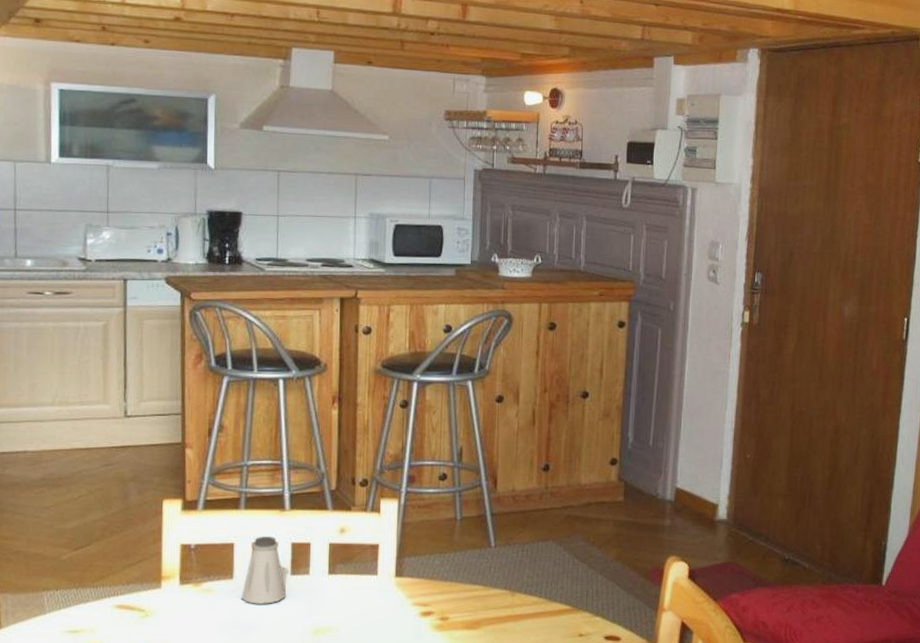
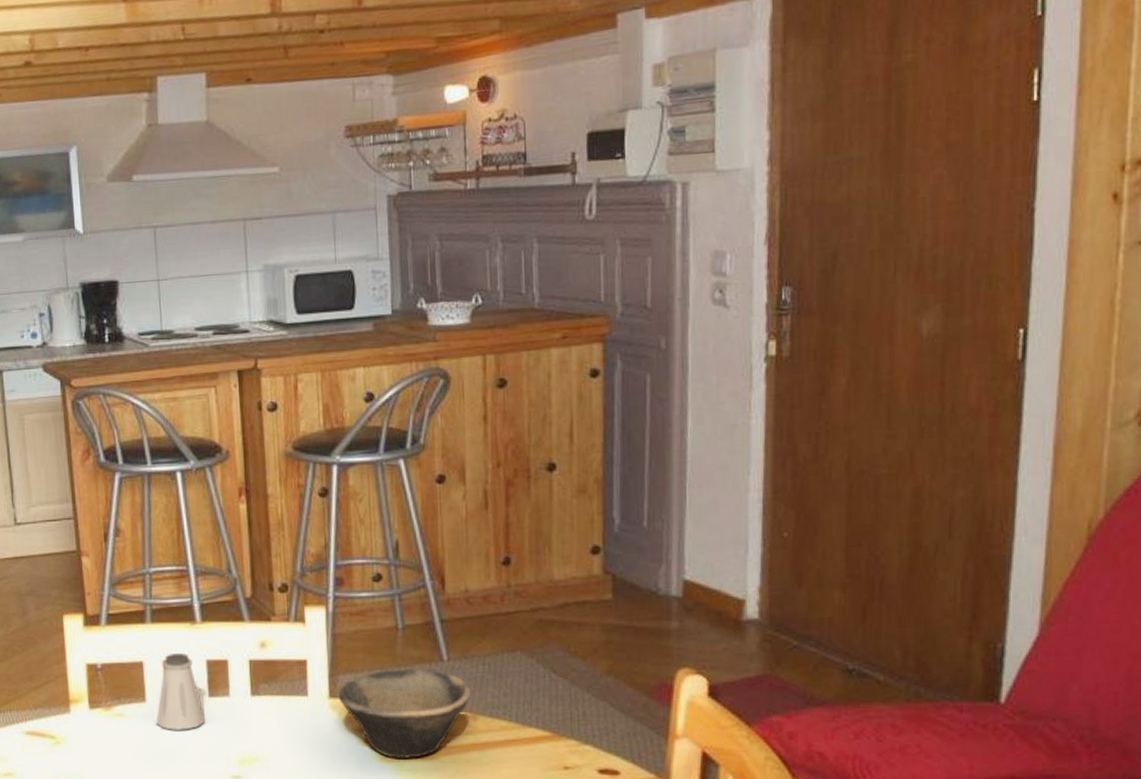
bowl: none [402,553,512,629] -> present [337,669,471,760]

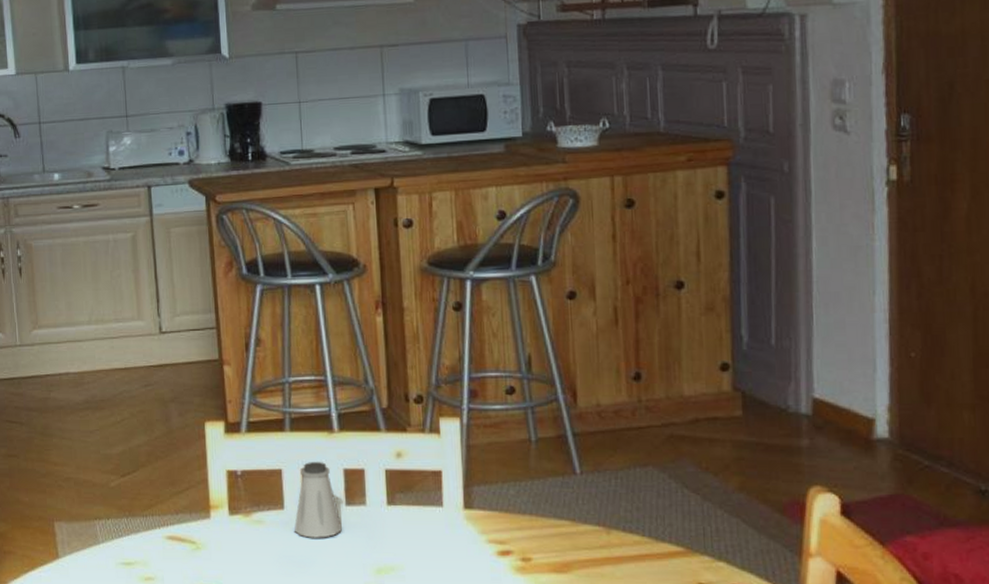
bowl: present [337,669,471,760] -> none [472,481,605,572]

